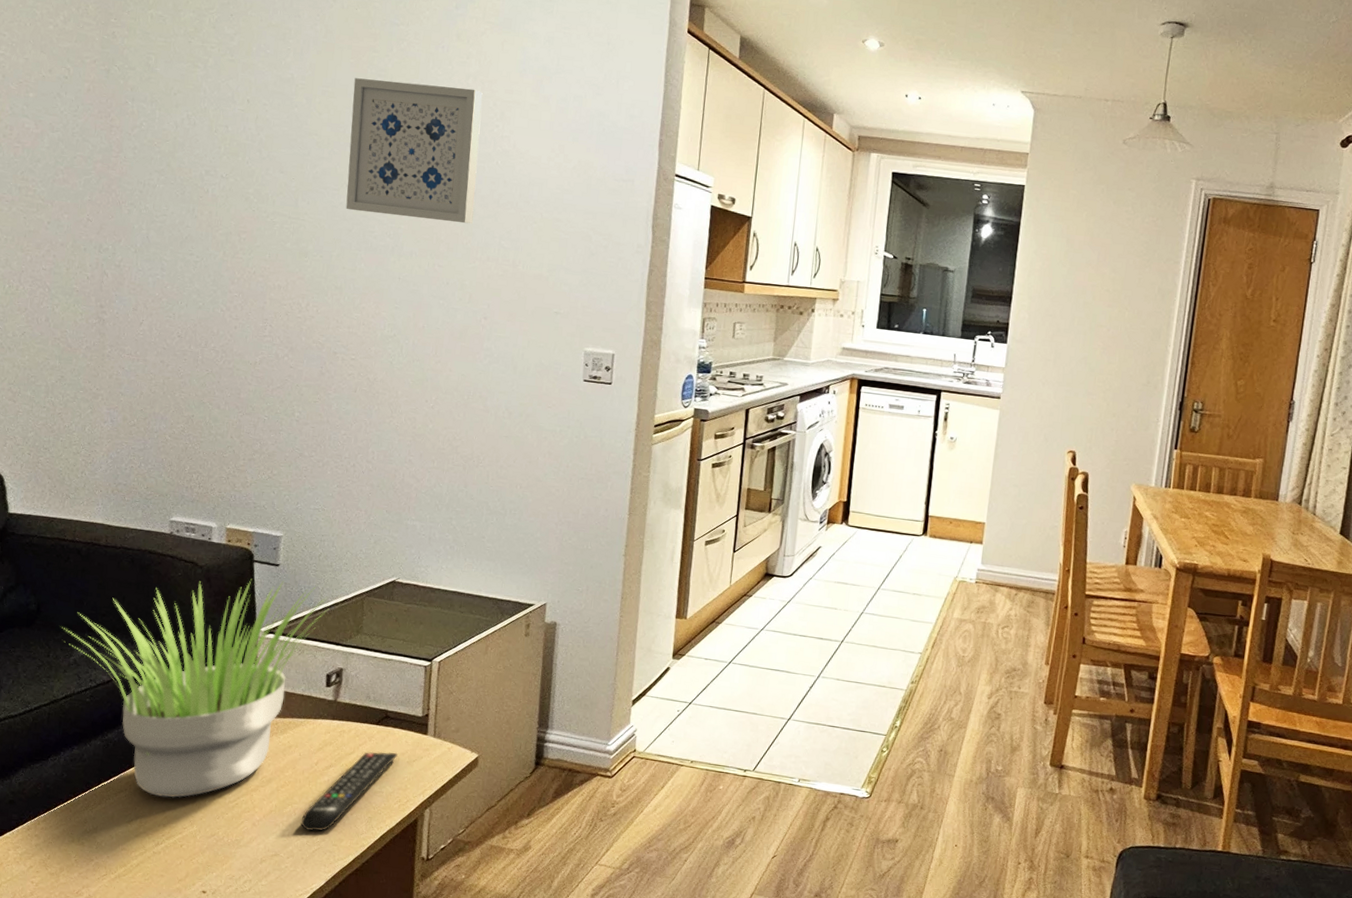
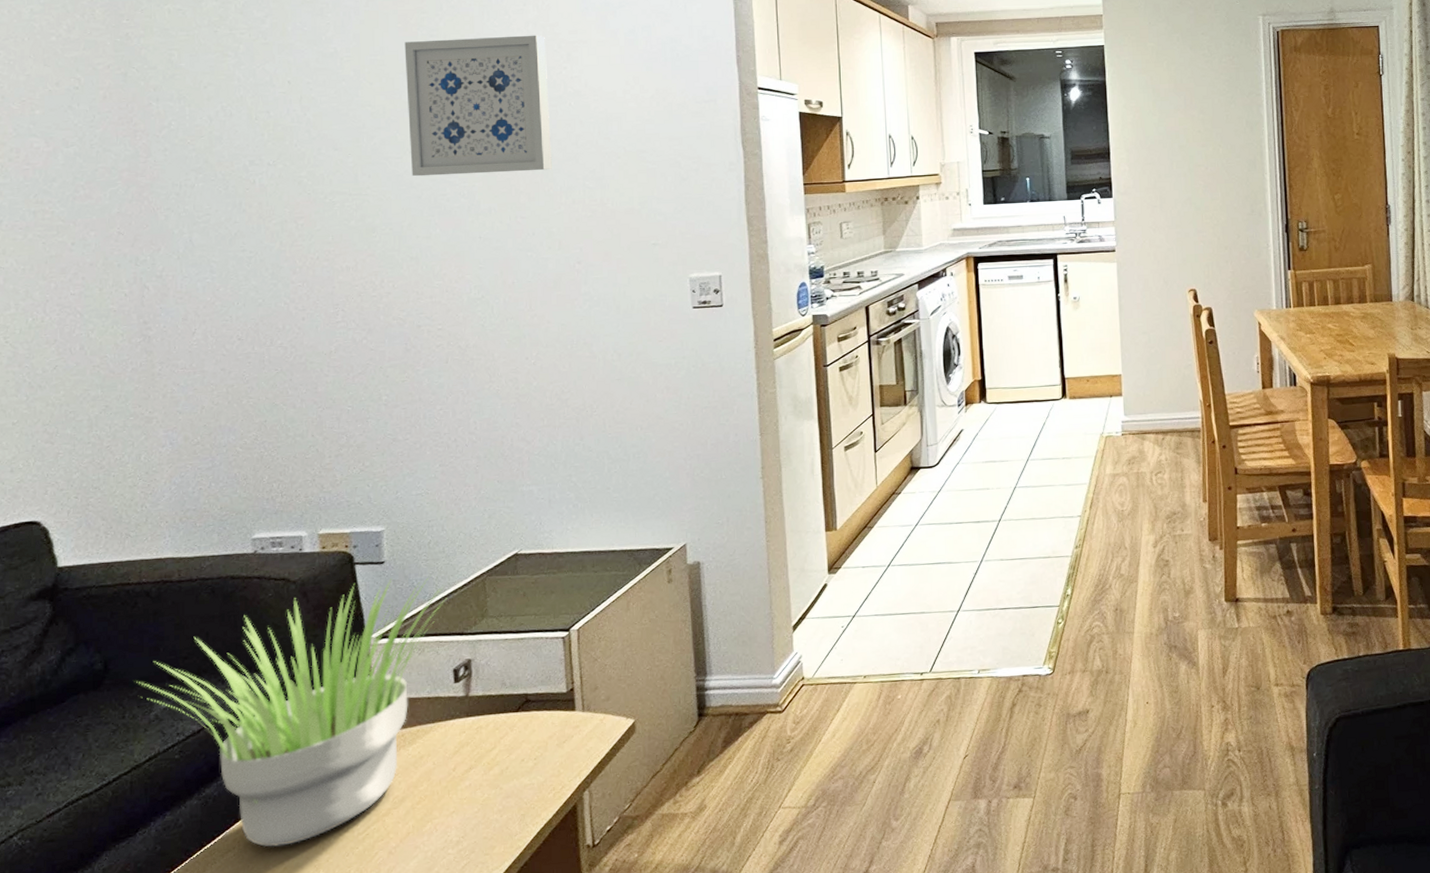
remote control: present [300,751,398,832] -> none [444,737,545,846]

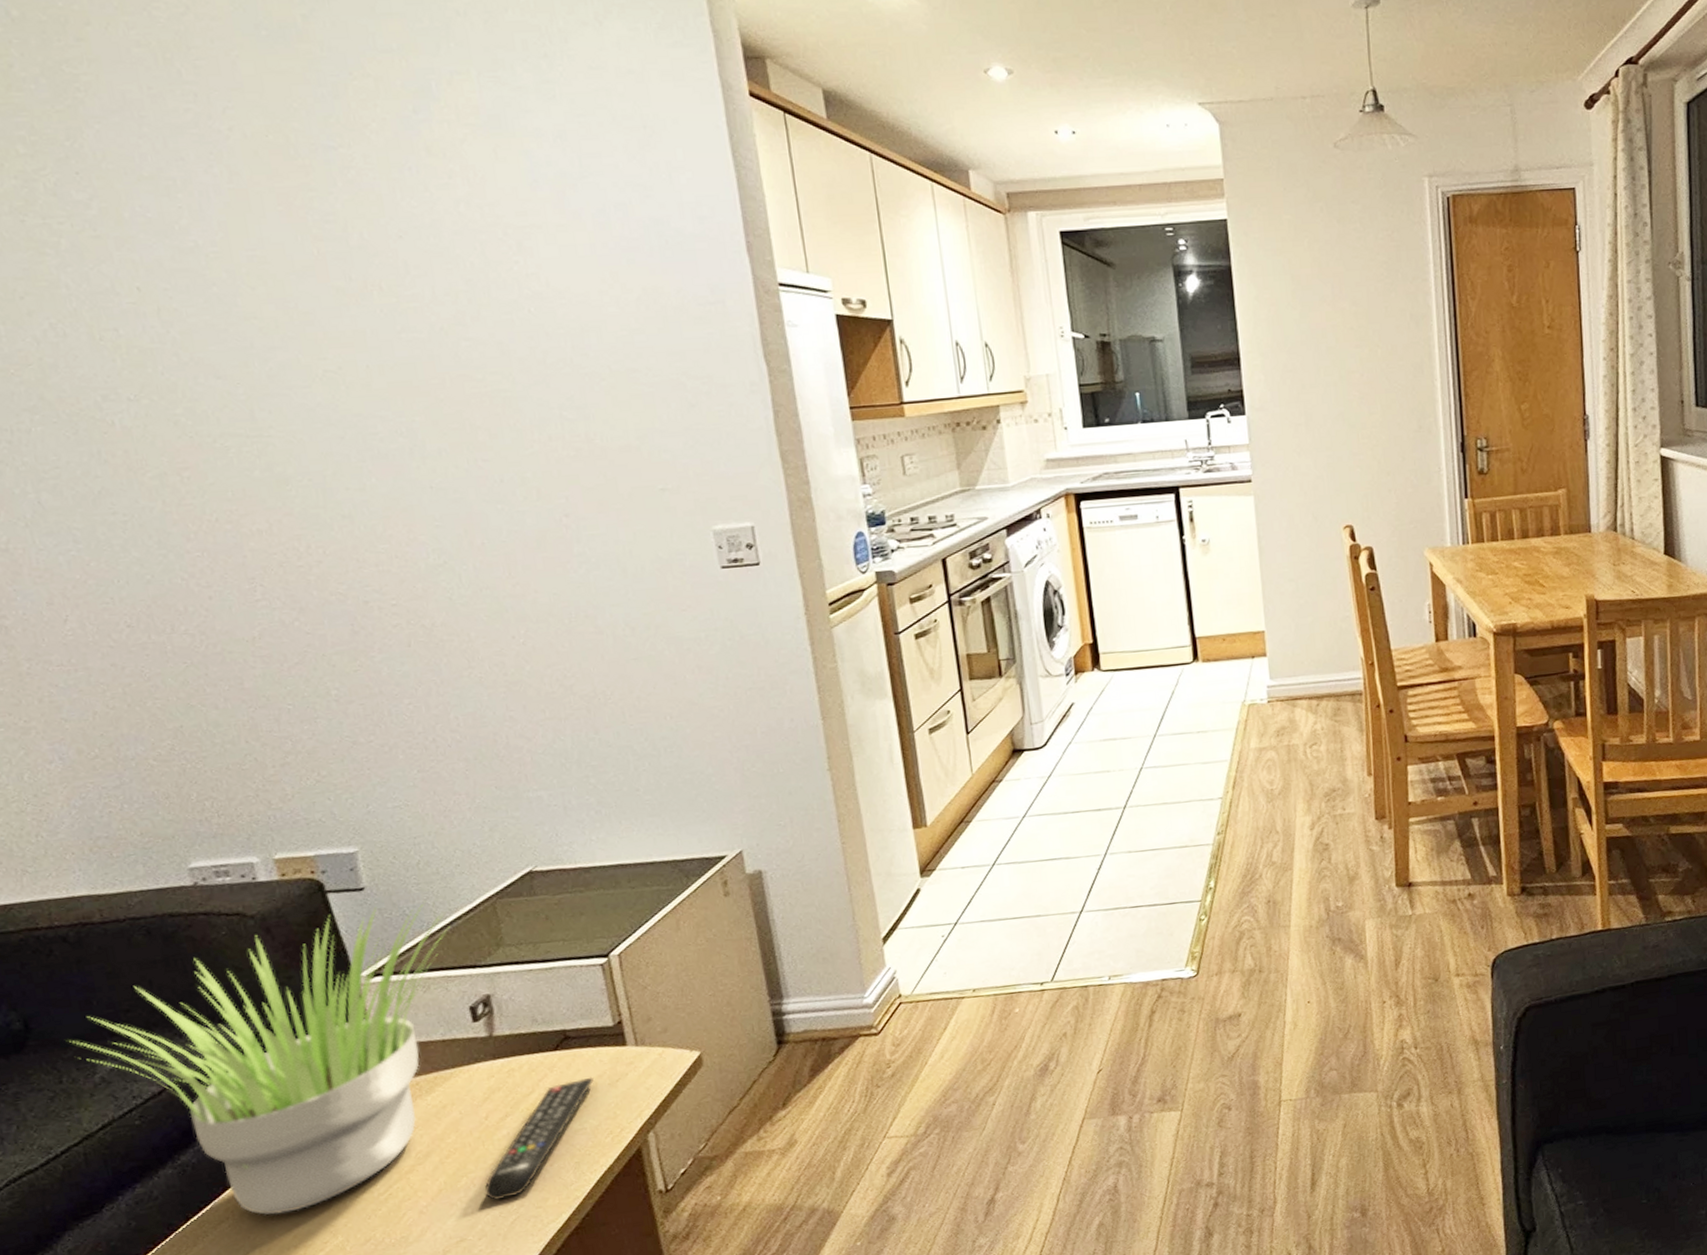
wall art: present [404,35,552,177] -> none [290,218,516,411]
remote control: none [444,737,545,846] -> present [484,1077,594,1201]

